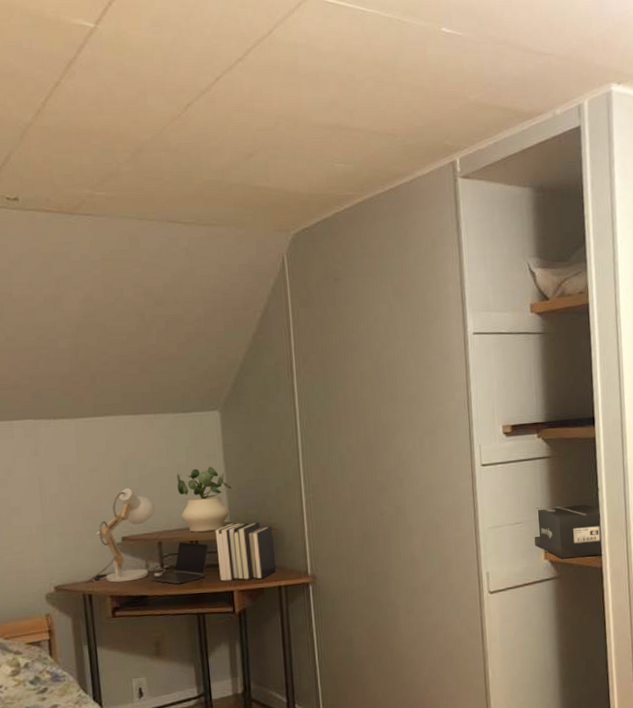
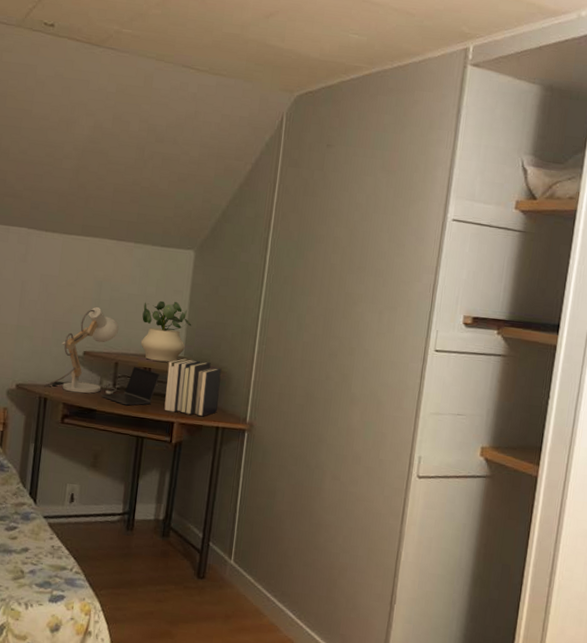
box: present [534,504,604,559] -> none [472,403,547,465]

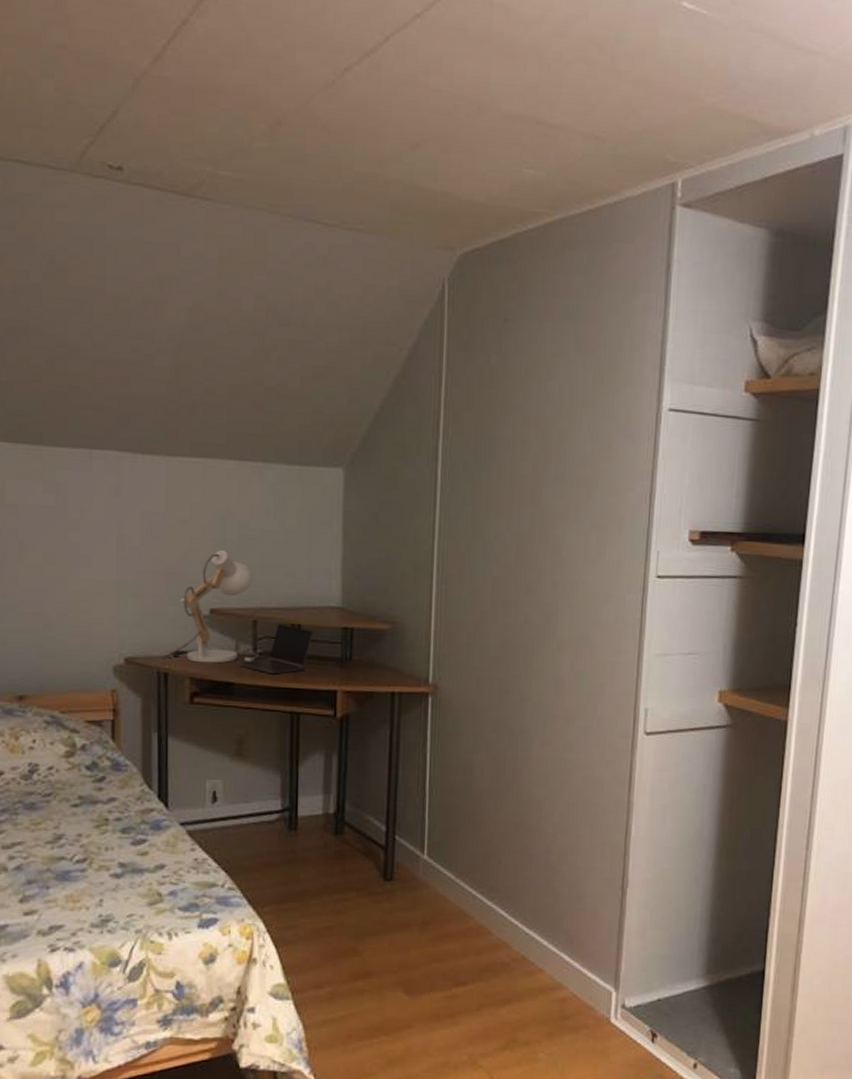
potted plant: present [140,300,192,363] -> none [283,535,349,615]
books: present [164,358,222,417] -> none [322,609,392,681]

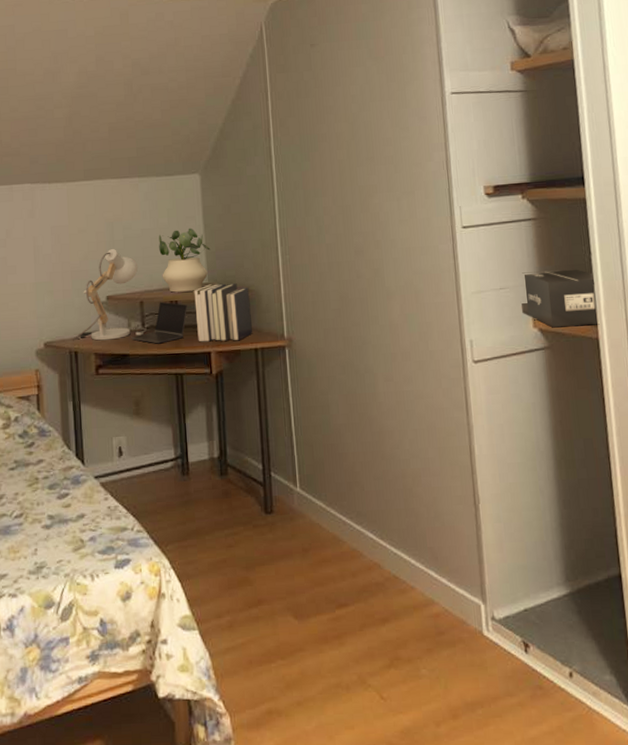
potted plant: none [283,535,349,615] -> present [158,228,211,293]
books: none [322,609,392,681] -> present [194,282,253,342]
box: none [708,638,795,707] -> present [521,269,600,328]

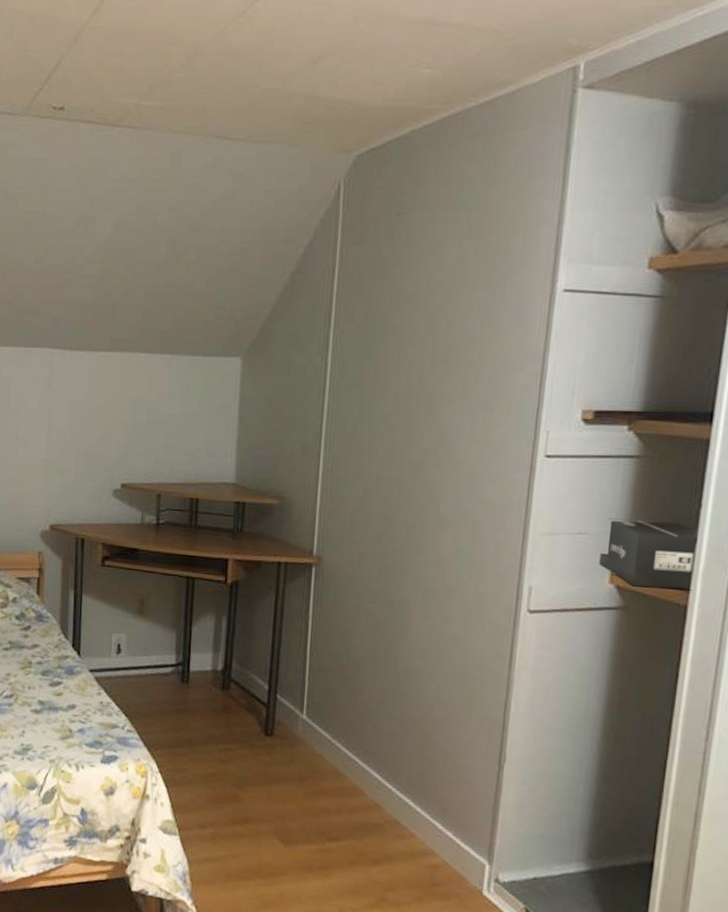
desk lamp: present [73,249,148,341] -> none [81,432,162,532]
laptop computer: present [131,301,188,344] -> none [143,497,209,543]
potted plant: present [158,228,211,293] -> none [184,419,243,491]
books: present [194,282,253,342] -> none [216,485,281,552]

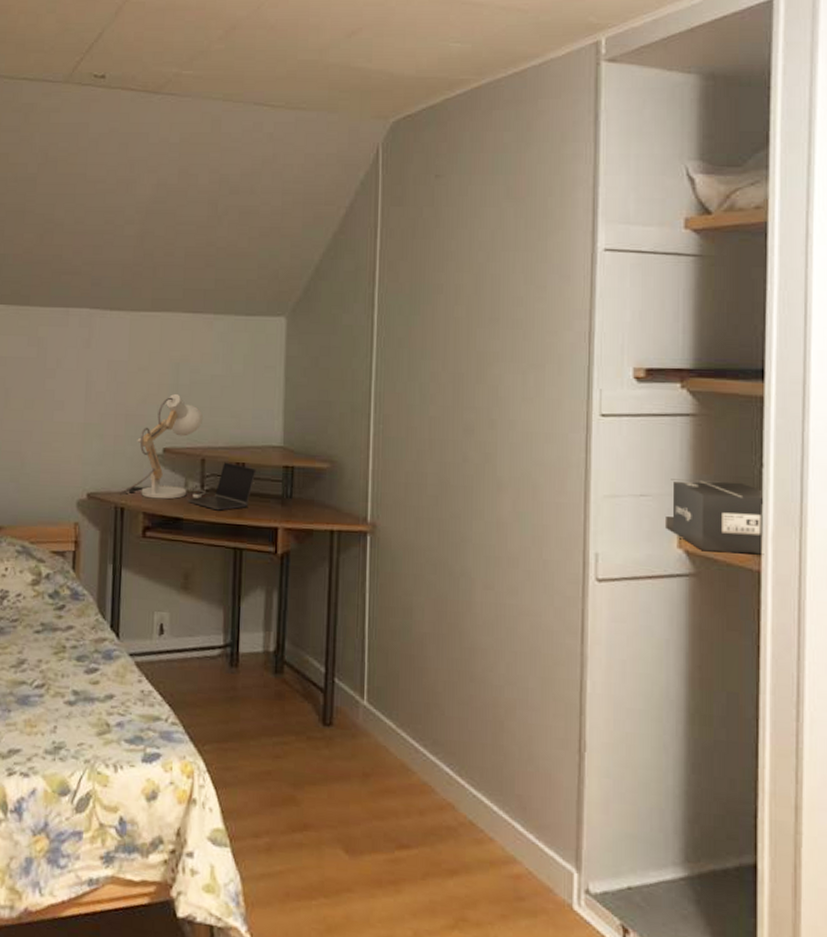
desk lamp: none [81,432,162,532] -> present [120,394,207,499]
laptop computer: none [143,497,209,543] -> present [187,462,257,511]

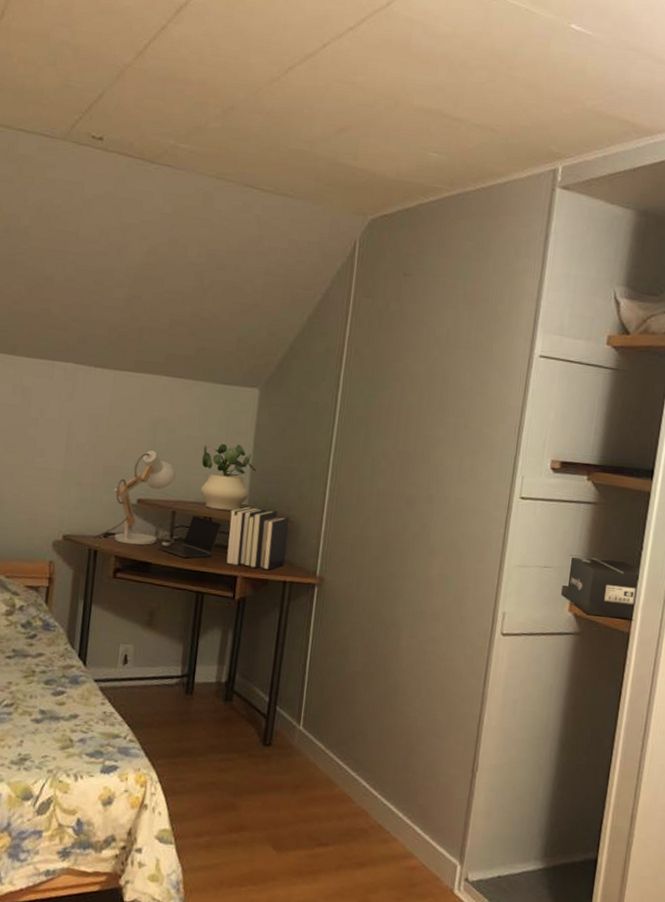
potted plant: none [229,379,290,454] -> present [200,443,257,511]
books: none [264,448,331,519] -> present [226,506,289,571]

